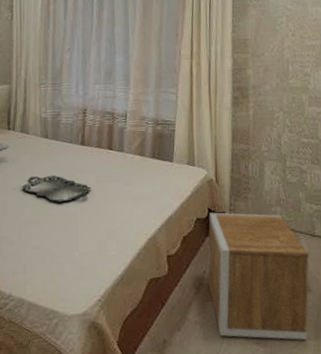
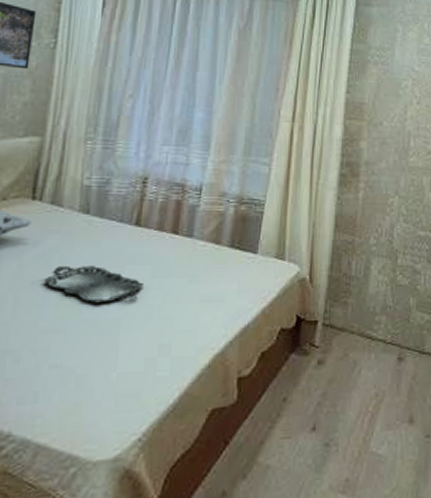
nightstand: present [207,212,309,340] -> none [288,321,414,486]

